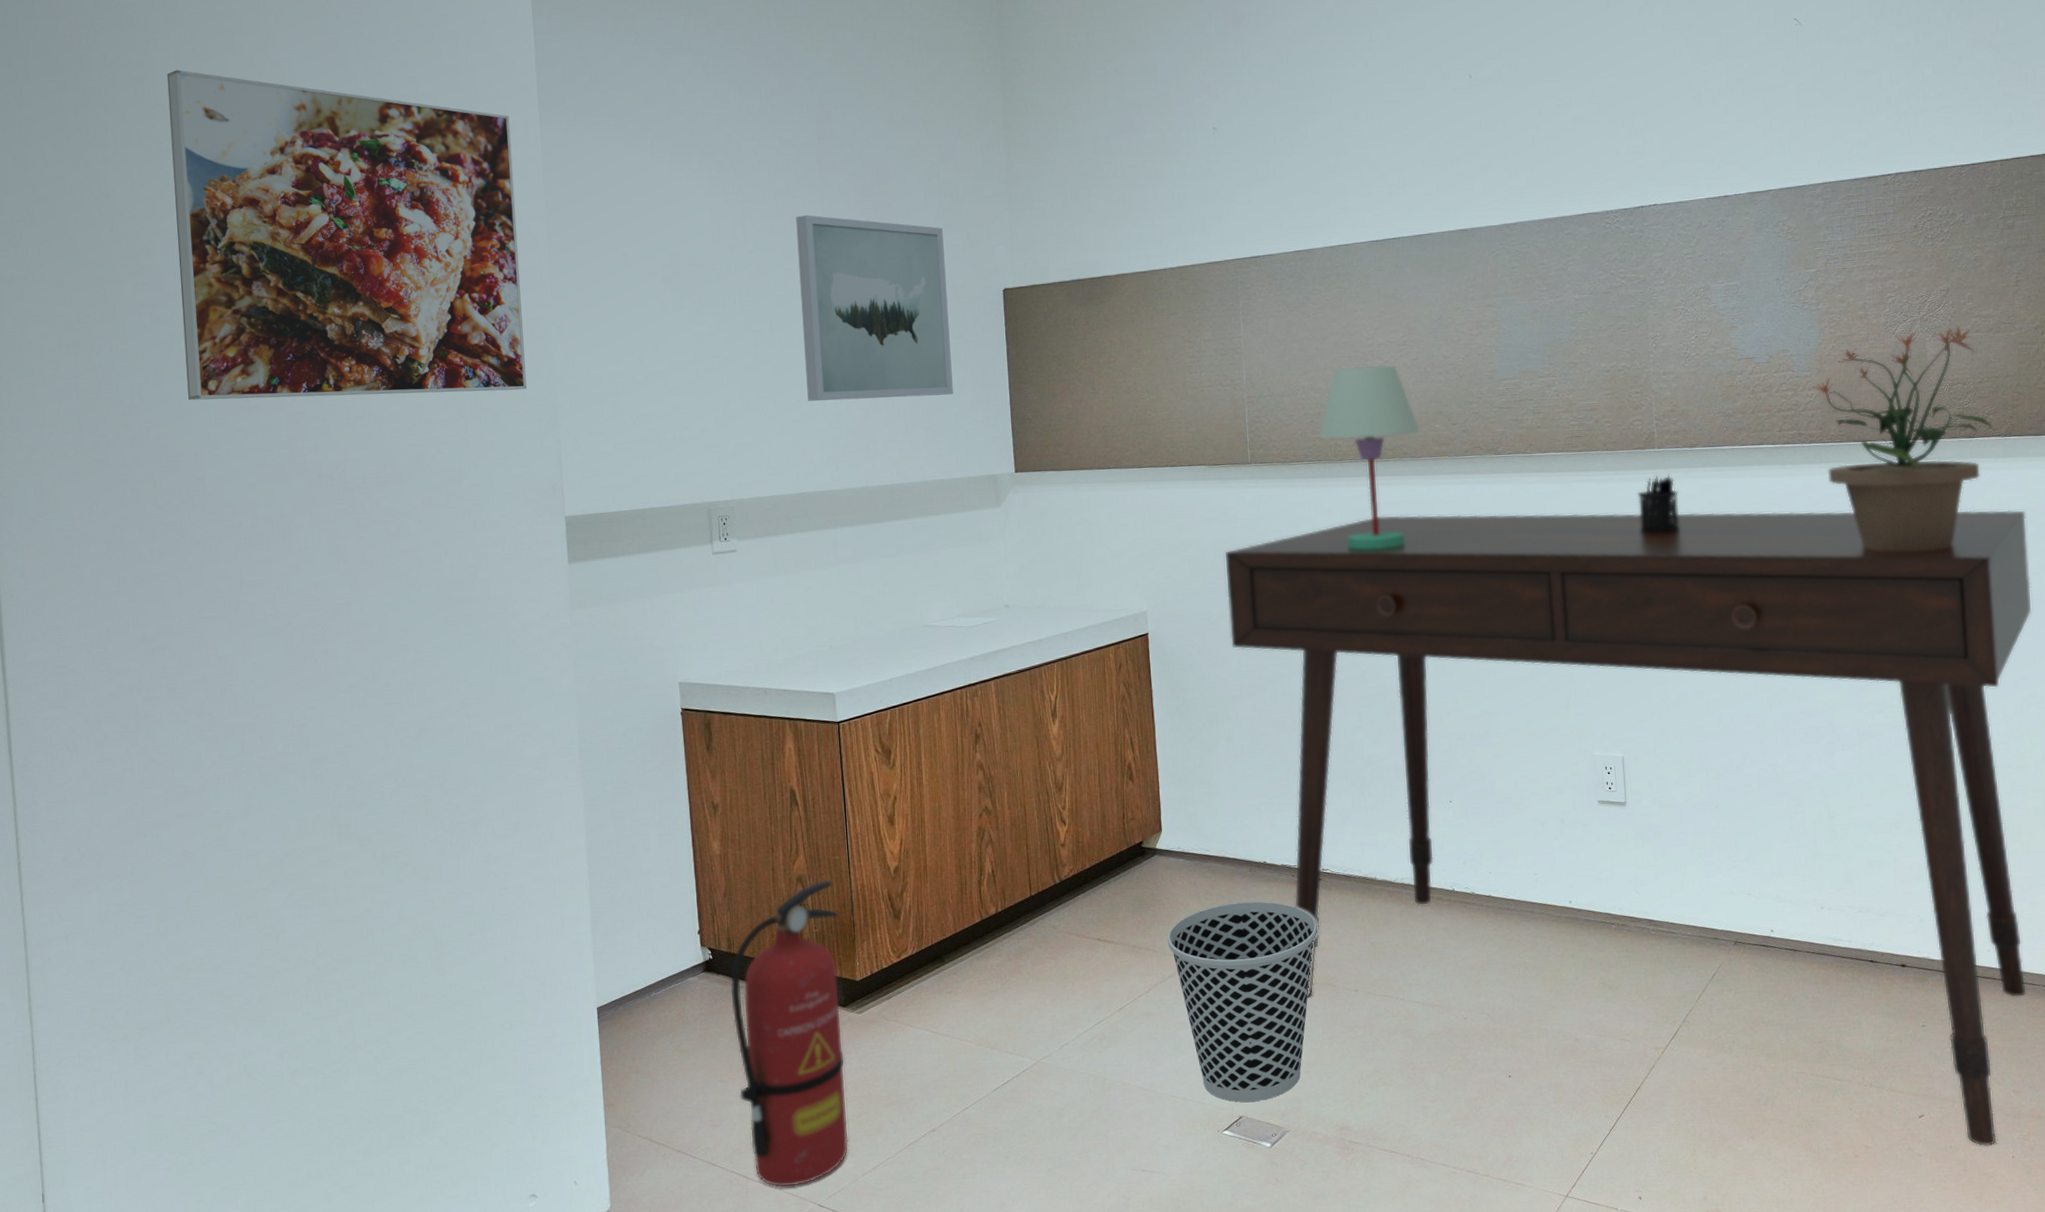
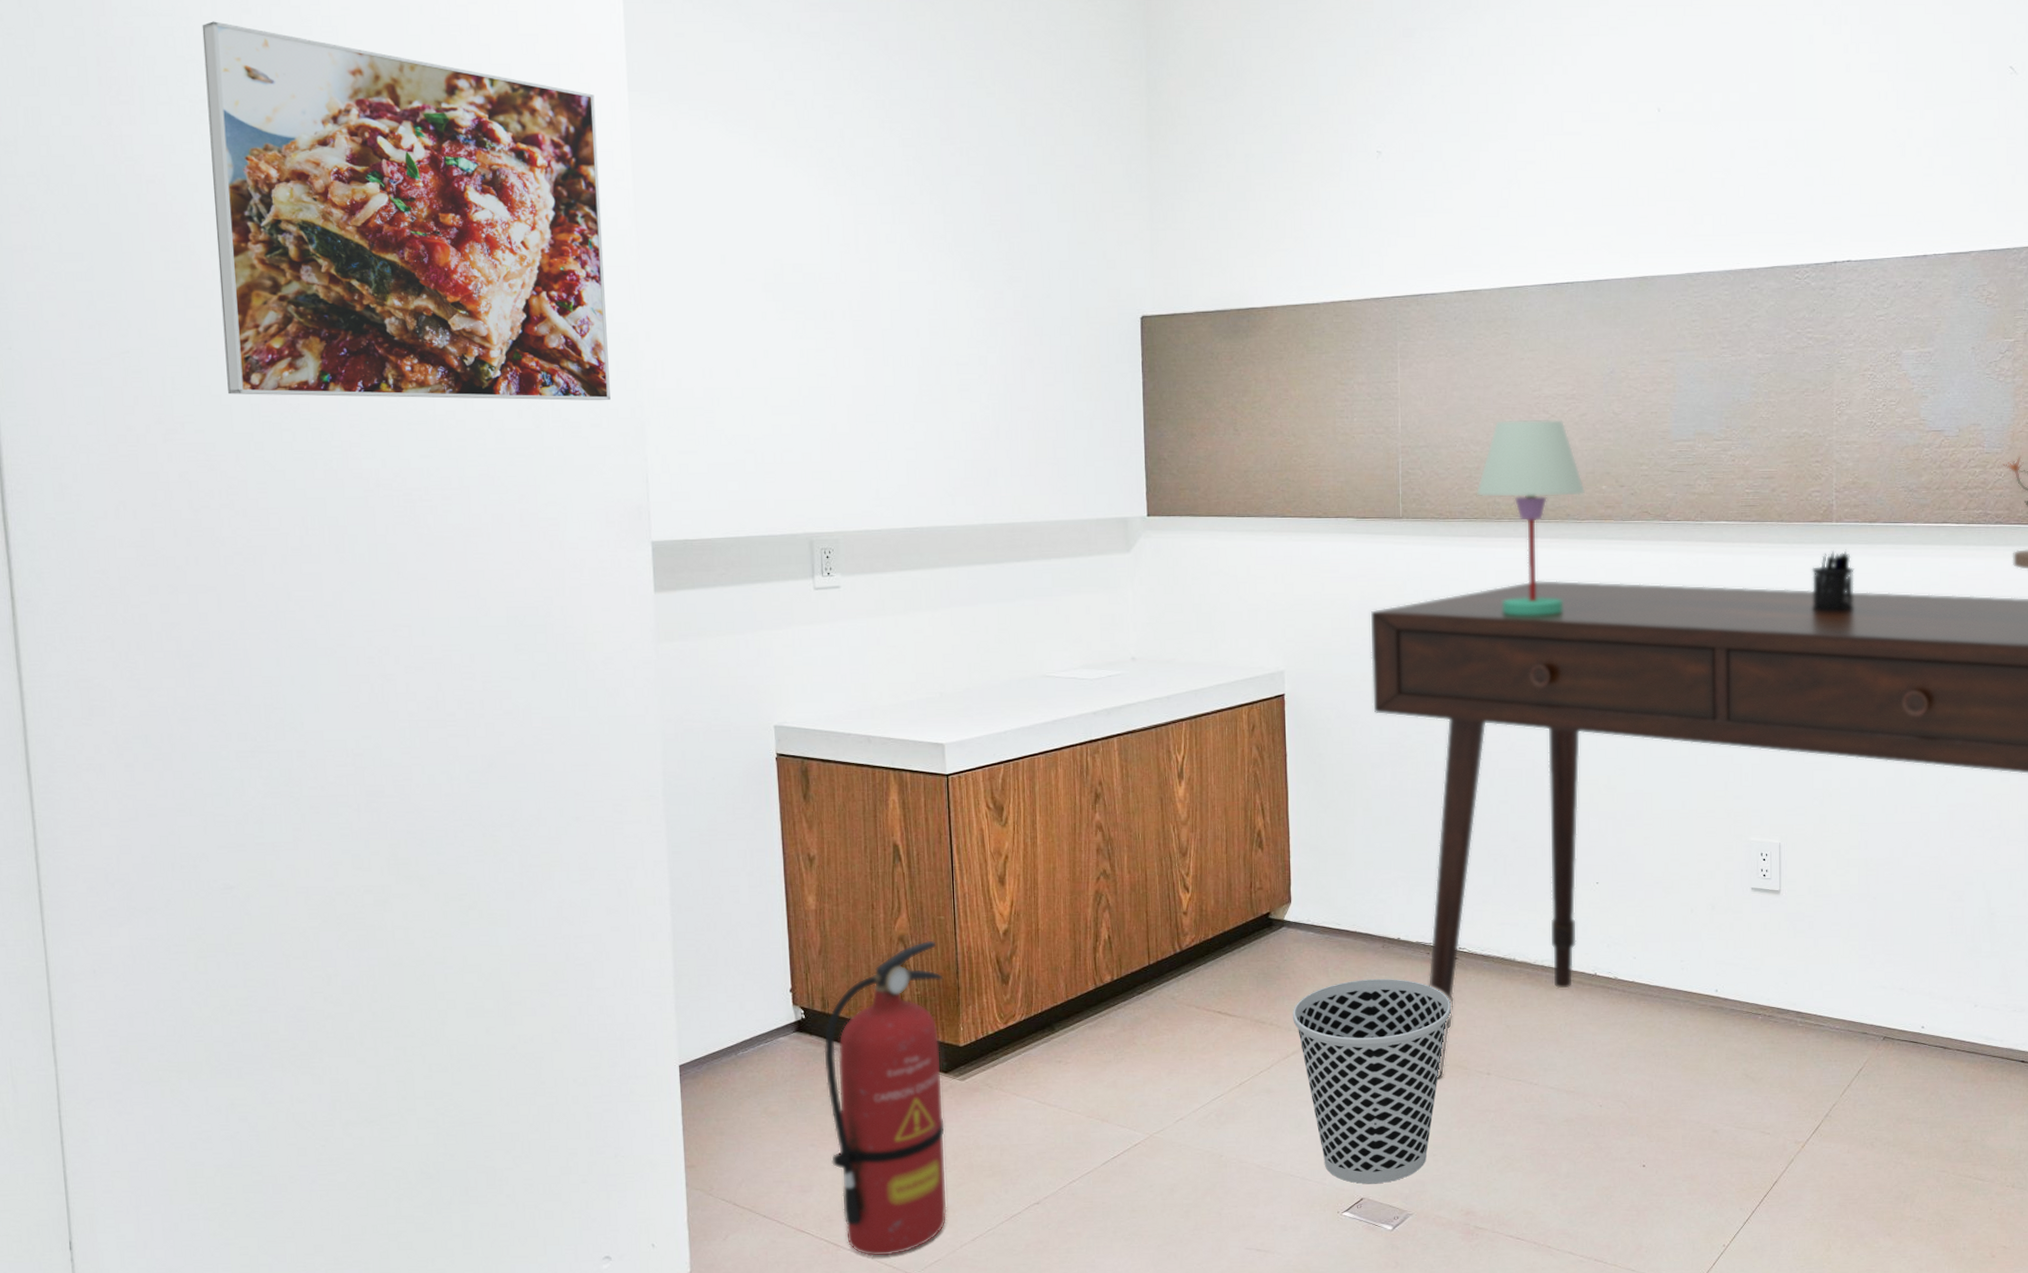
wall art: present [796,215,953,401] -> none [914,224,1083,429]

